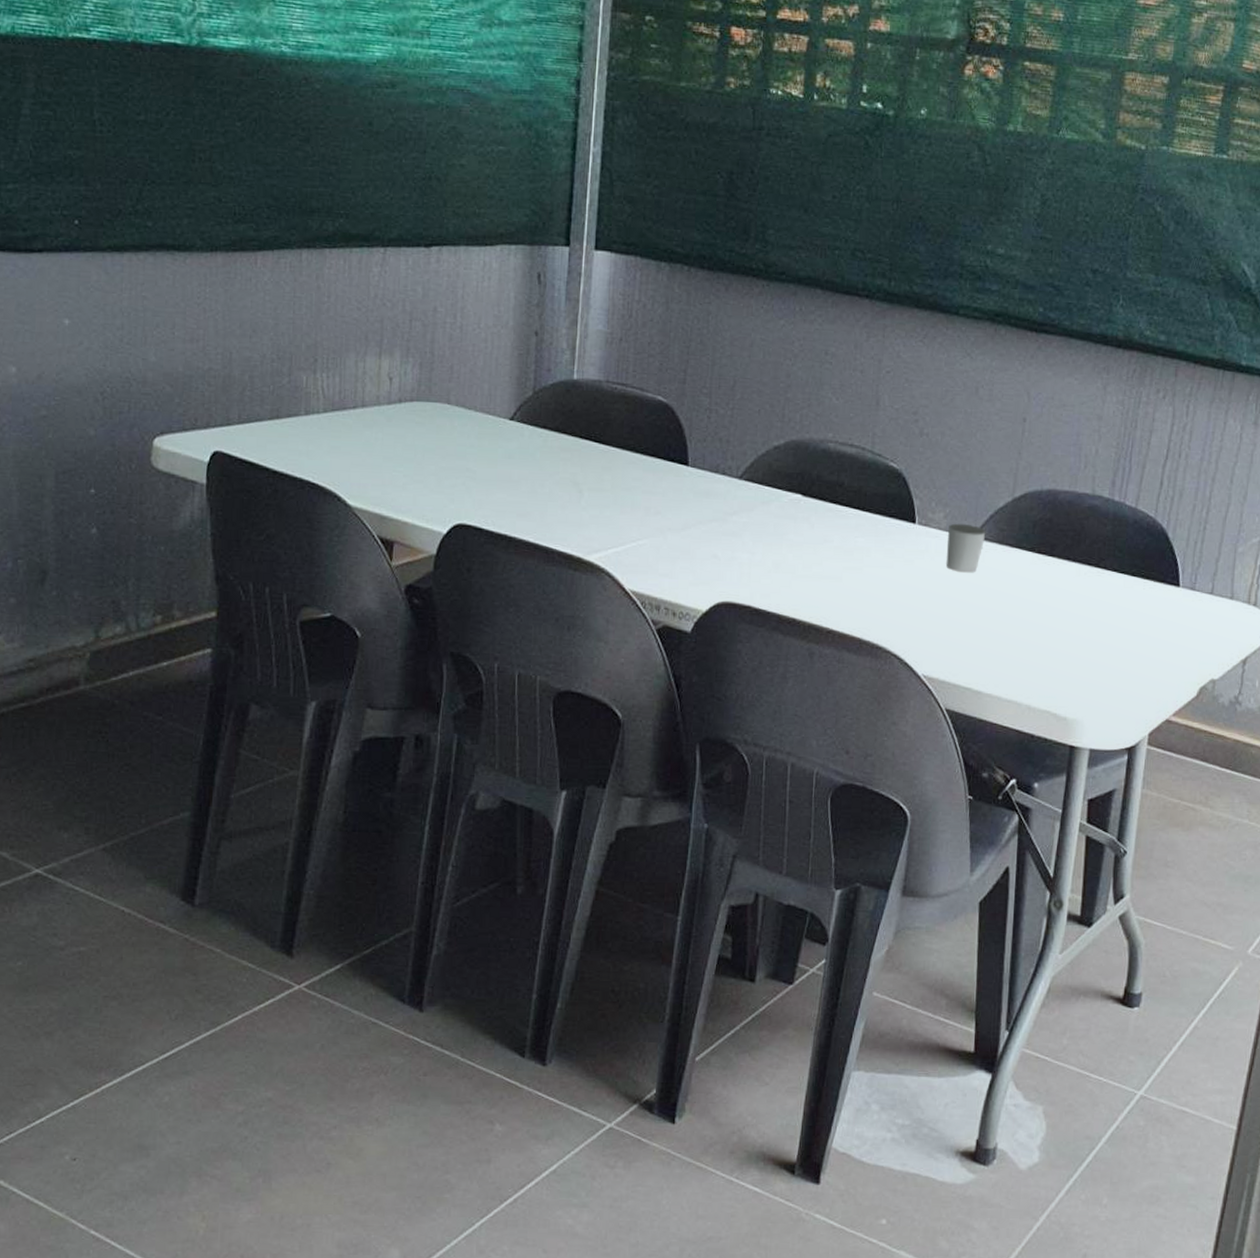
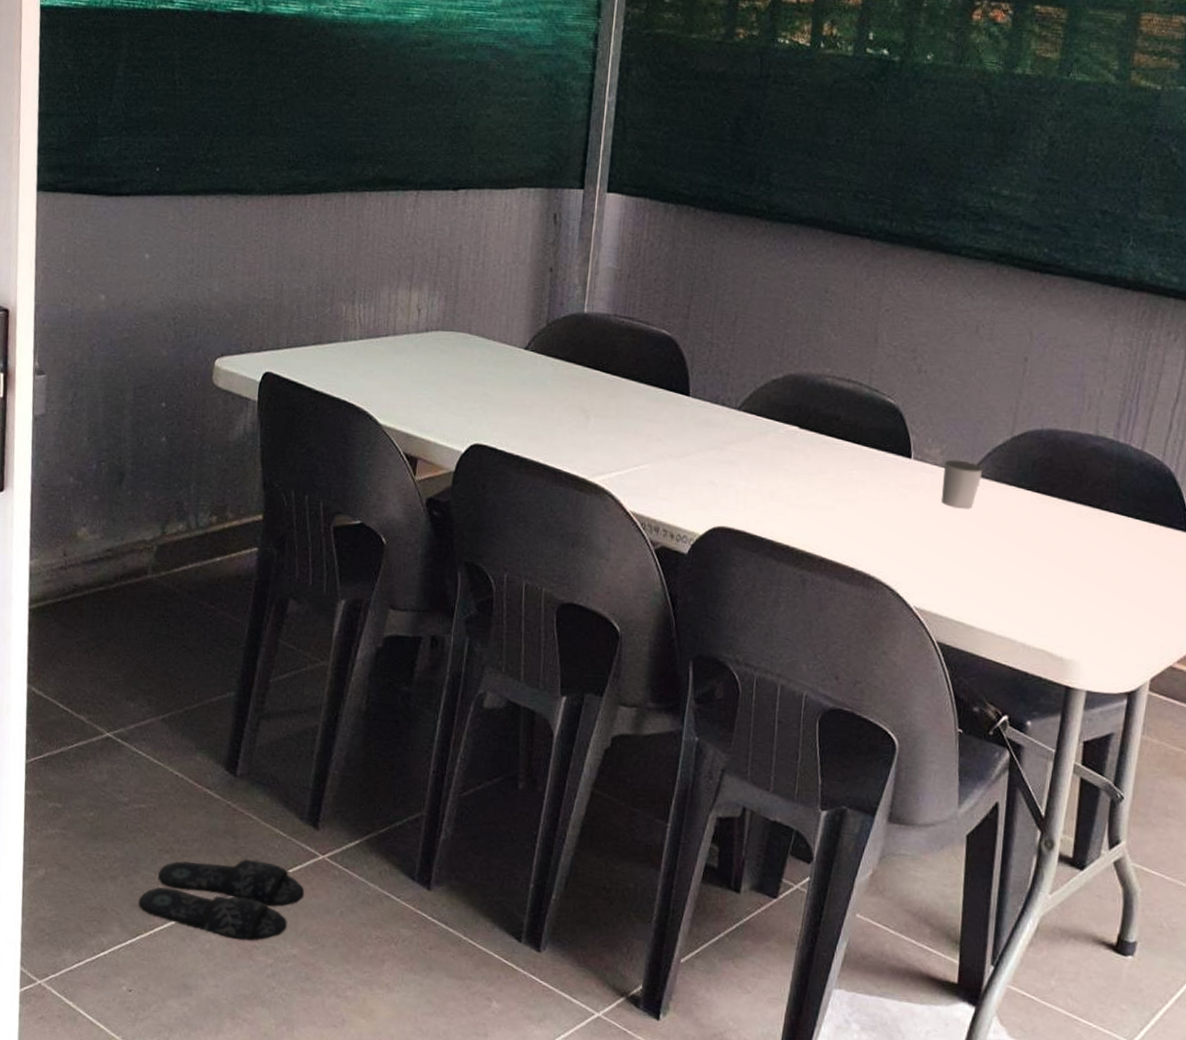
slippers: none [81,996,279,1089] -> present [139,858,305,941]

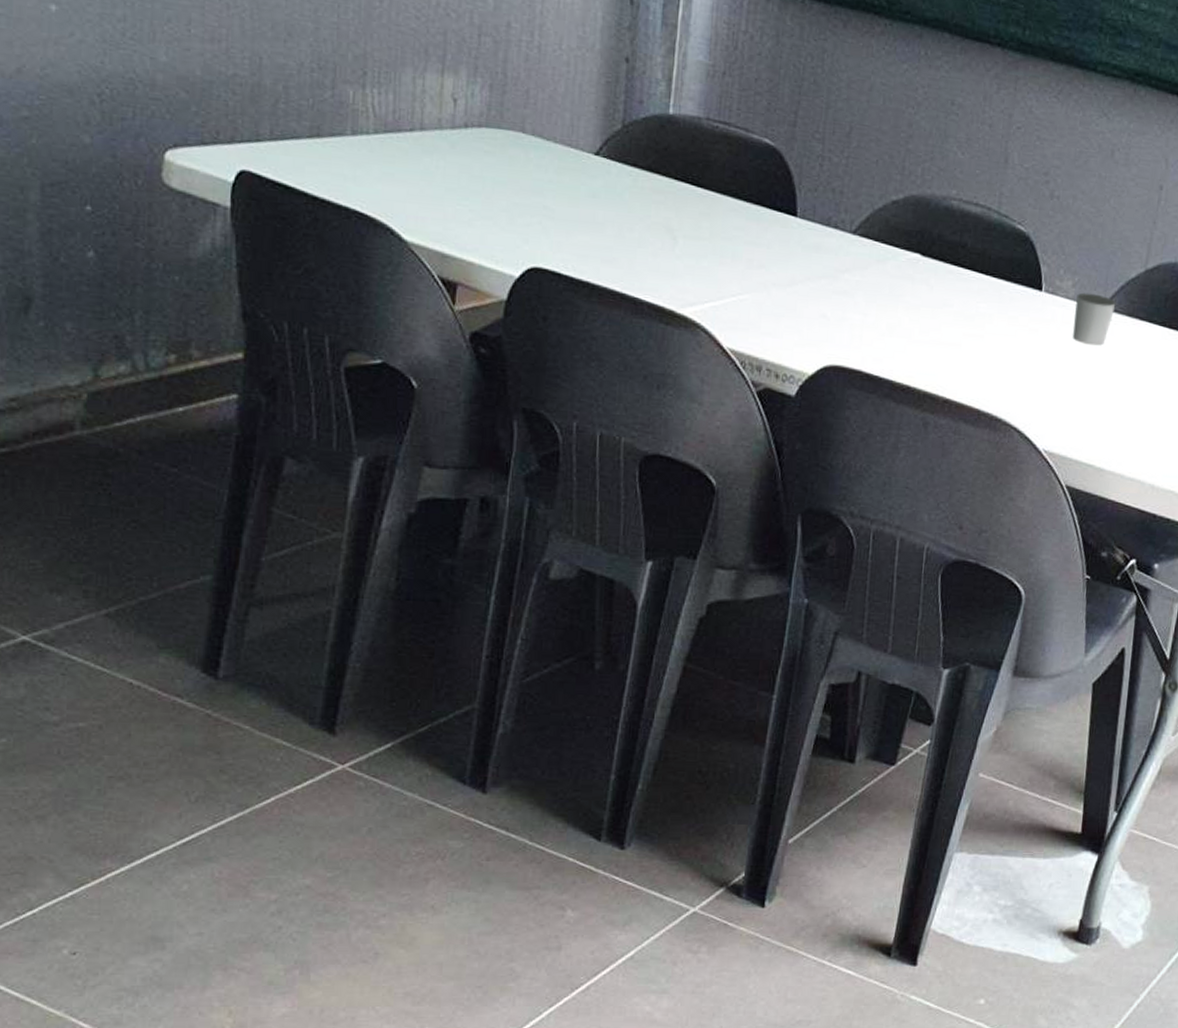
slippers: present [139,858,305,941] -> none [81,777,319,876]

